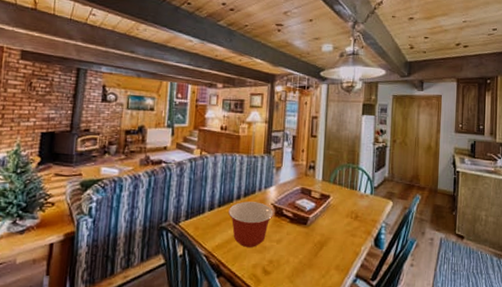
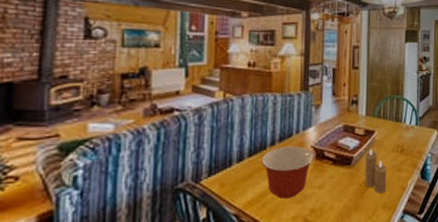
candle: none [319,212,341,255] -> present [364,148,387,193]

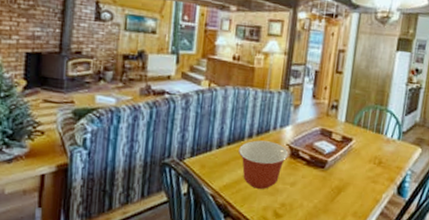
candle: present [364,148,387,193] -> none [337,155,362,201]

